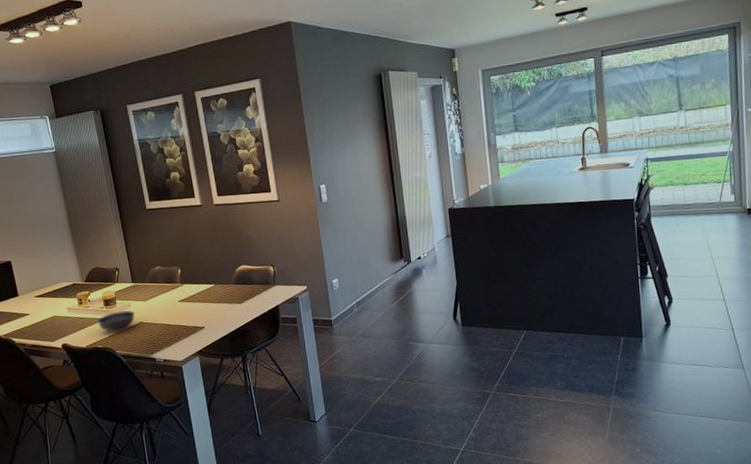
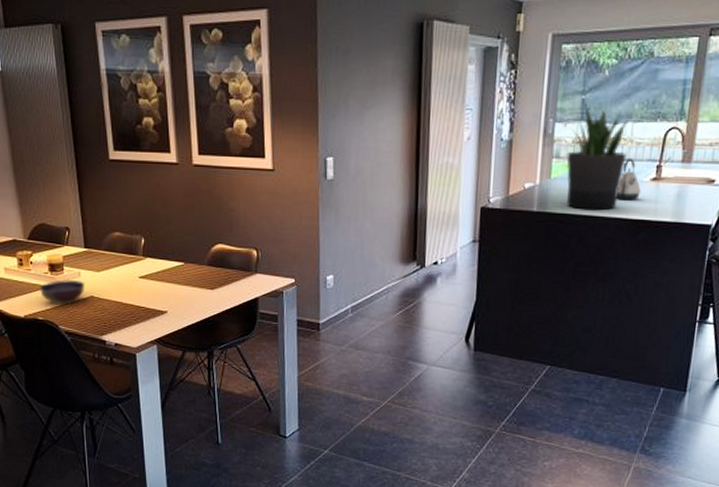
planter: none [509,119,557,200] -> present [566,104,629,211]
kettle: none [554,154,573,189] -> present [616,157,641,201]

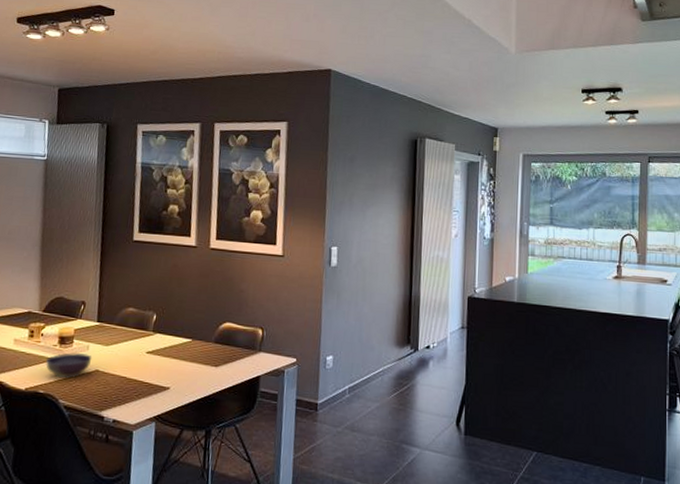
planter: present [566,104,629,211] -> none [540,212,591,304]
kettle: present [616,157,641,201] -> none [585,258,606,296]

